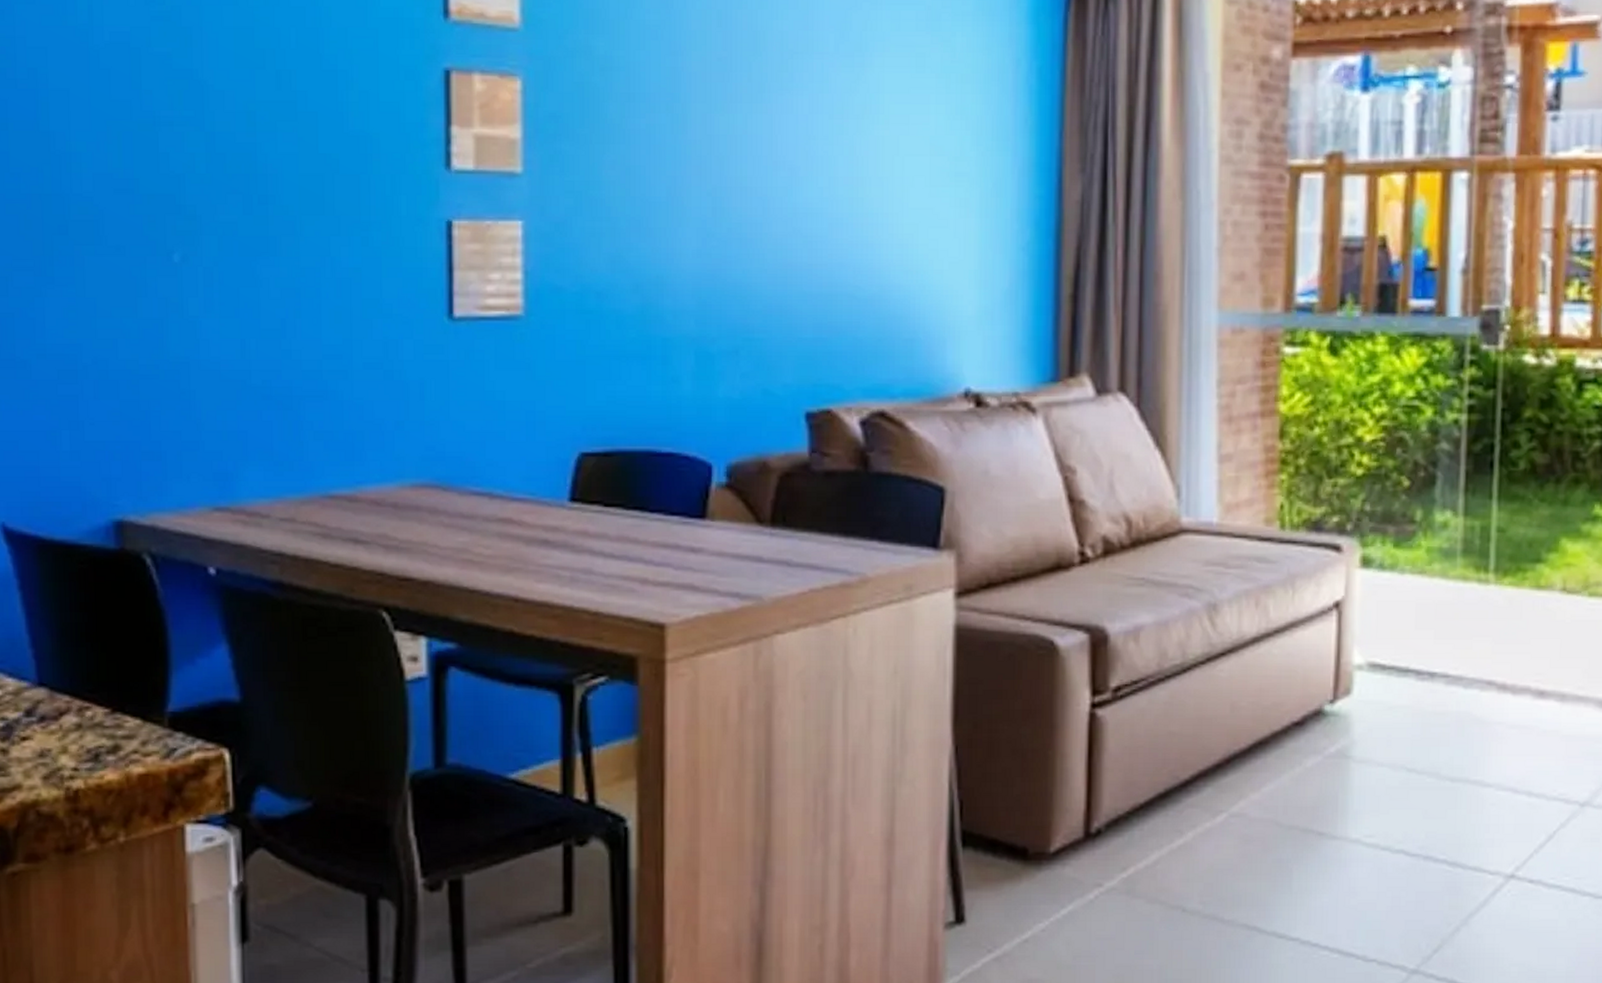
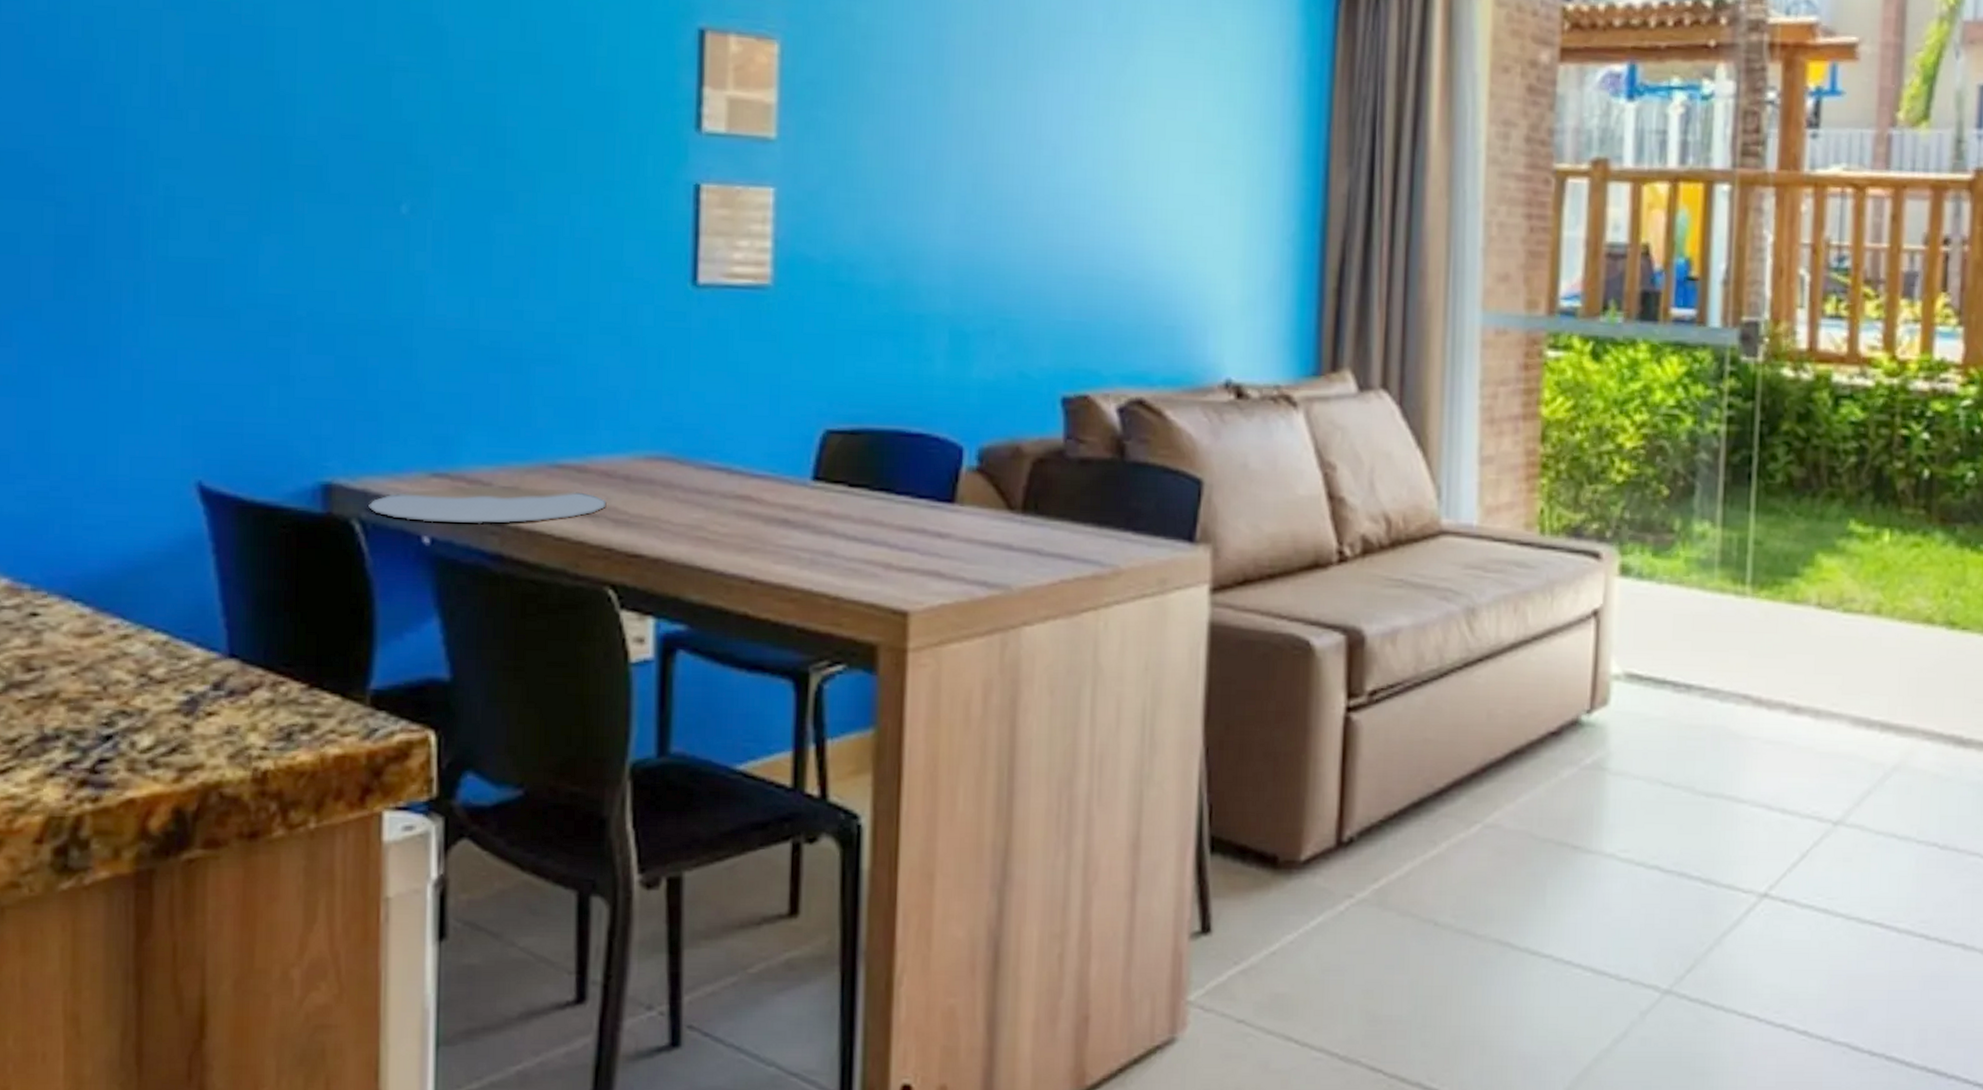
placemat: none [157,518,377,554] -> present [368,486,607,524]

